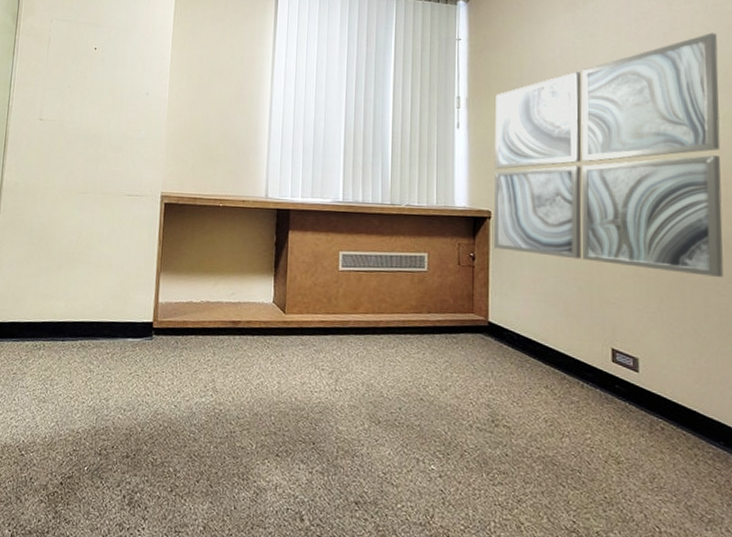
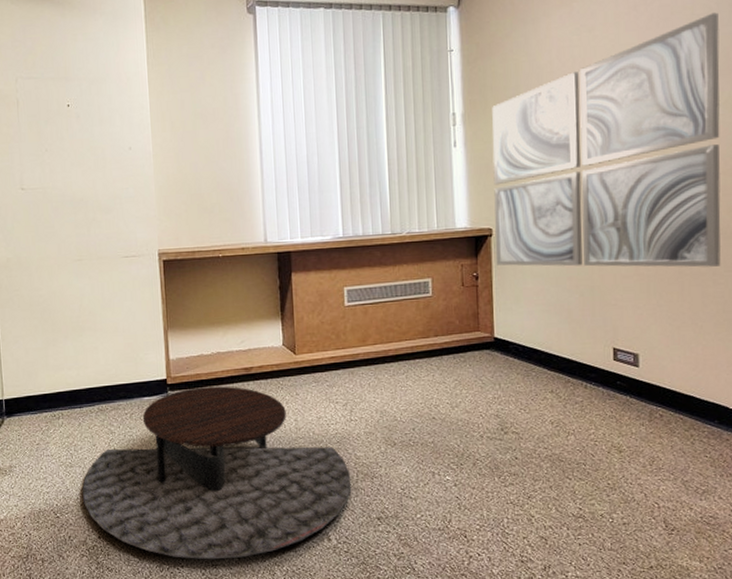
coffee table: none [51,335,331,527] -> present [82,386,352,560]

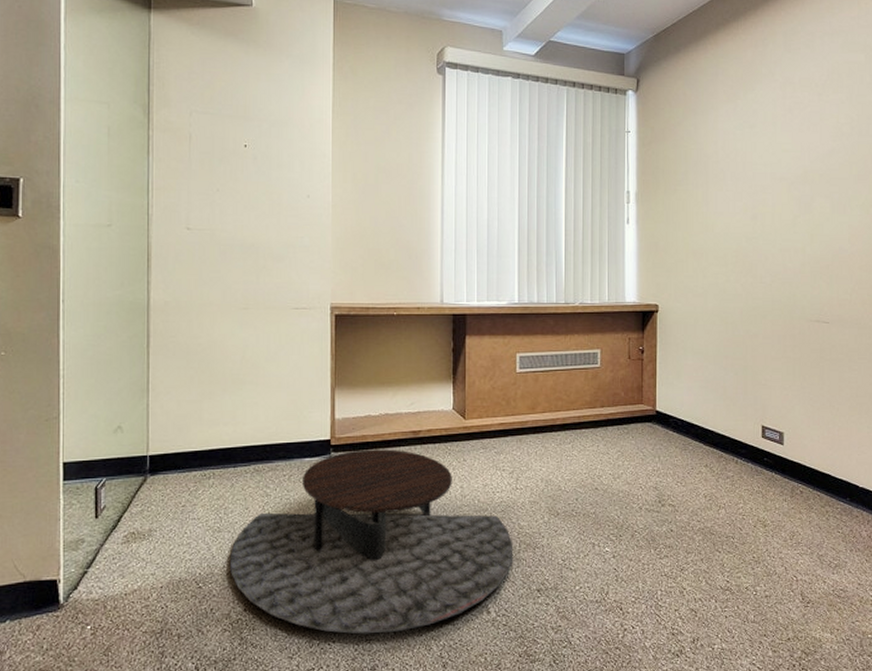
wall art: present [492,12,721,267] -> none [660,123,859,354]

